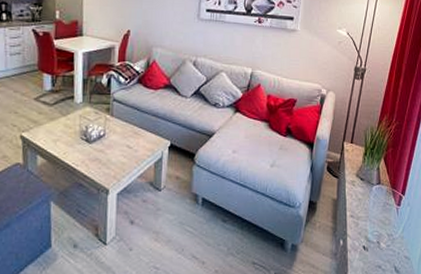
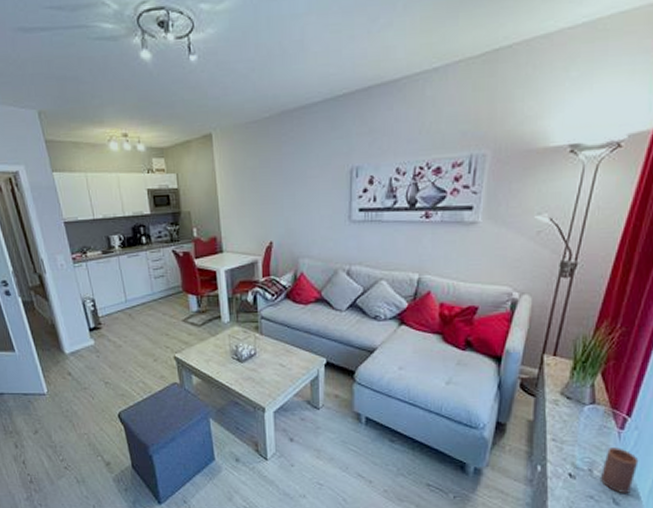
candle: none [386,222,411,262] -> present [601,448,639,493]

